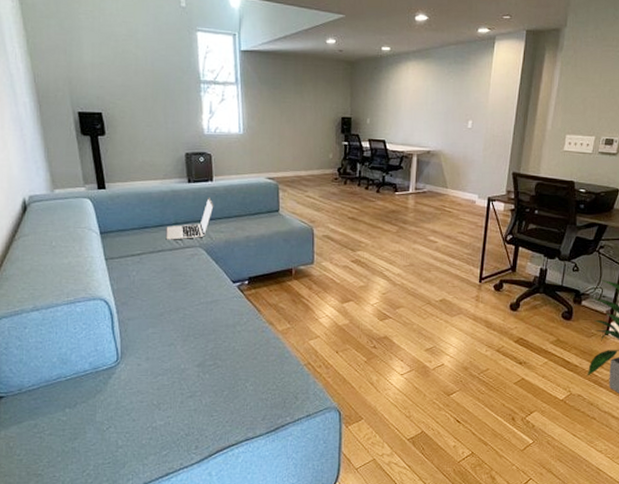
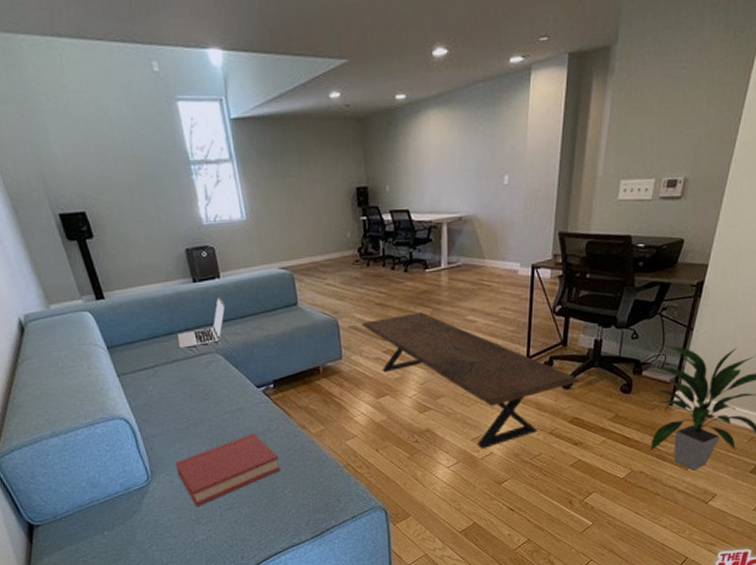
hardback book: none [146,325,245,392] -> present [175,433,281,507]
coffee table: none [334,229,526,359] -> present [361,312,580,448]

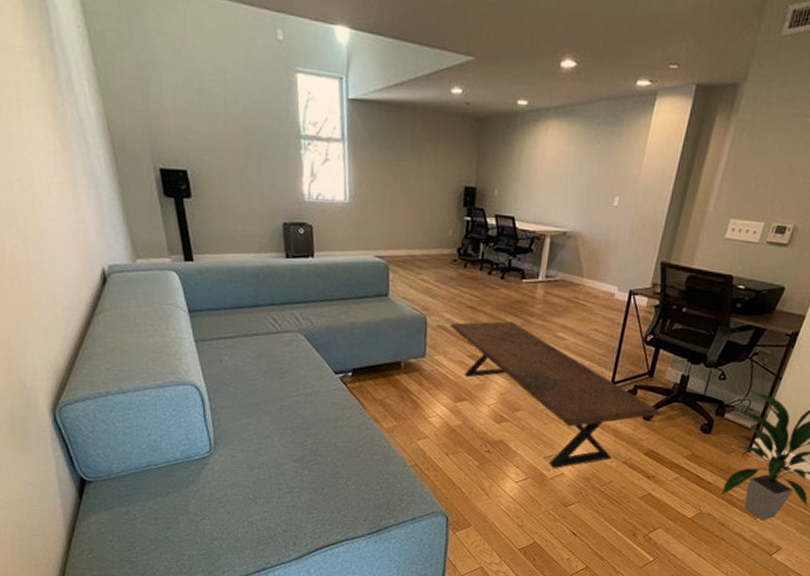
hardback book: present [175,433,281,507] -> none [241,419,347,486]
laptop: present [177,296,226,348] -> none [261,275,315,323]

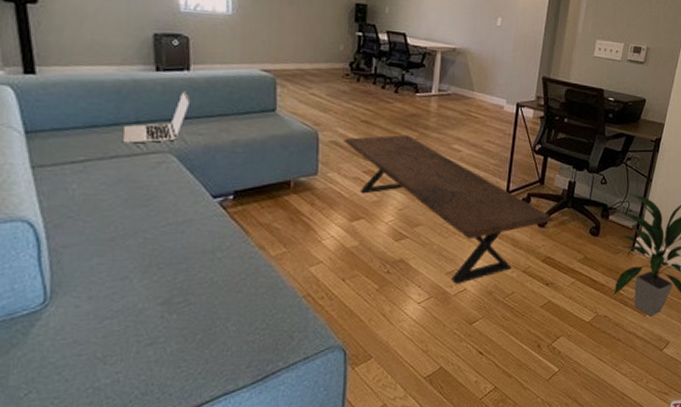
laptop: none [261,275,315,323] -> present [122,90,191,144]

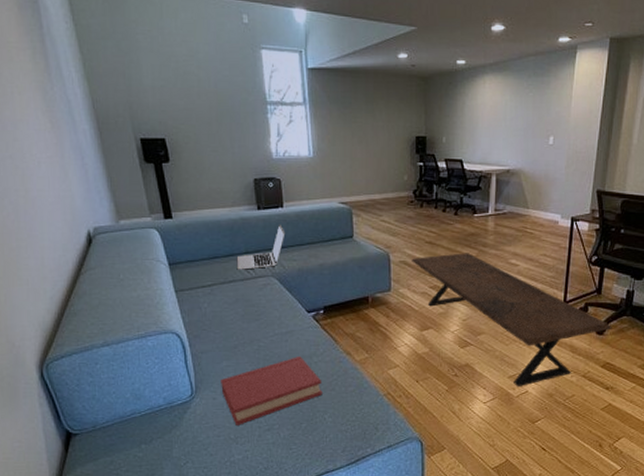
hardback book: none [88,251,226,340] -> present [221,356,323,425]

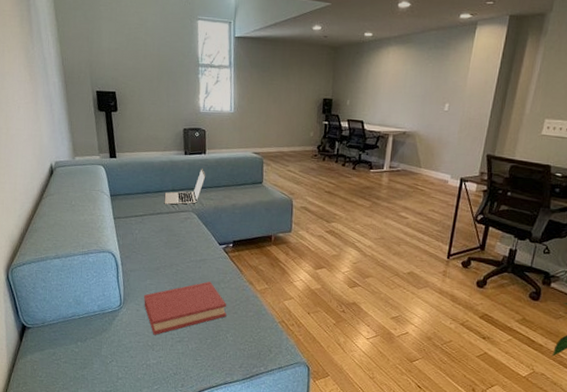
coffee table: present [411,253,612,386] -> none [311,203,493,328]

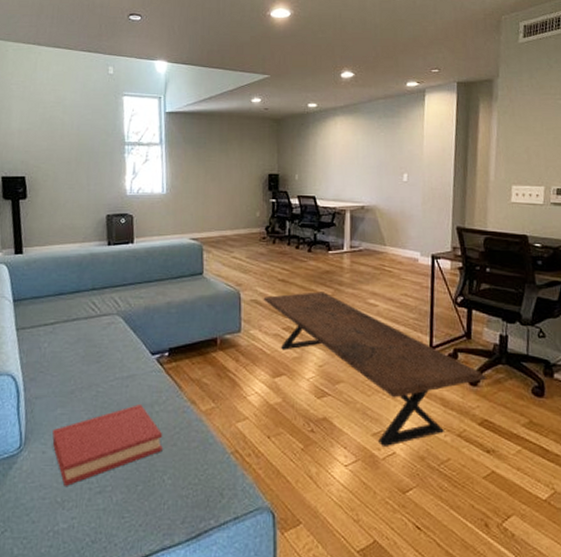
laptop: present [164,168,206,205] -> none [81,260,134,307]
coffee table: none [311,203,493,328] -> present [263,291,487,446]

